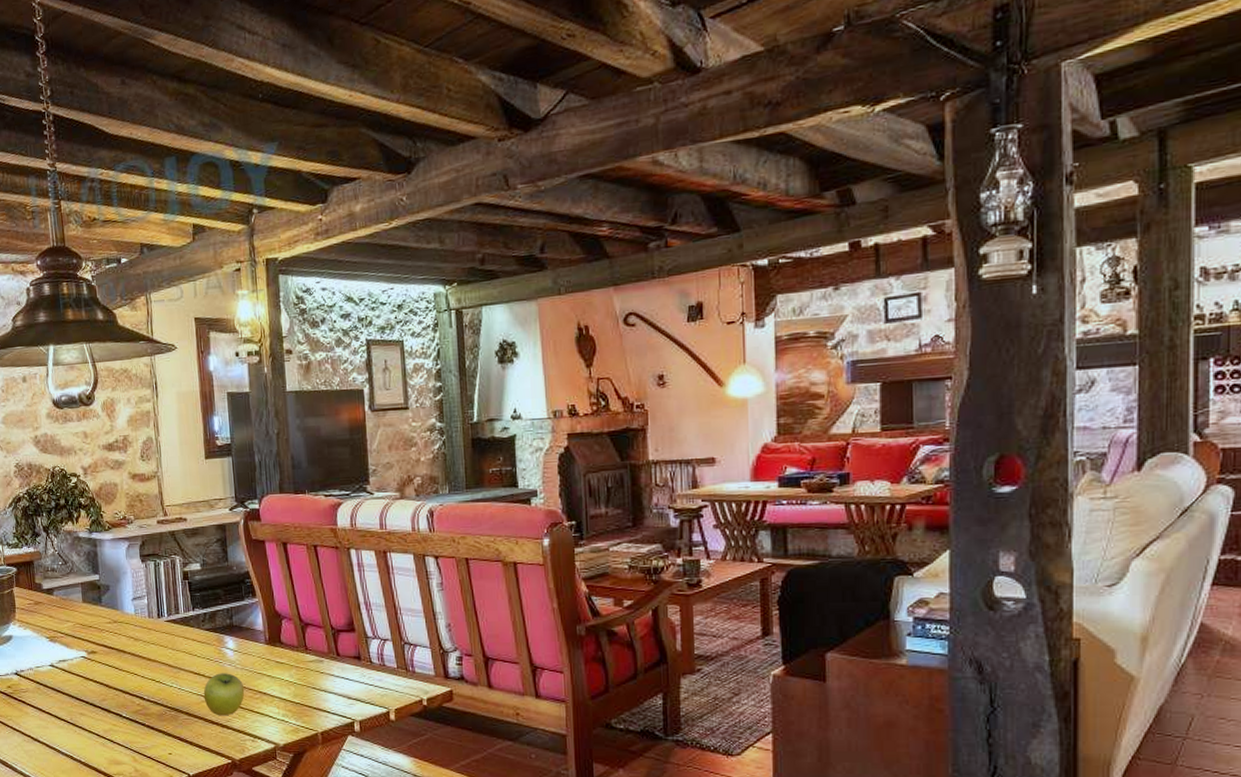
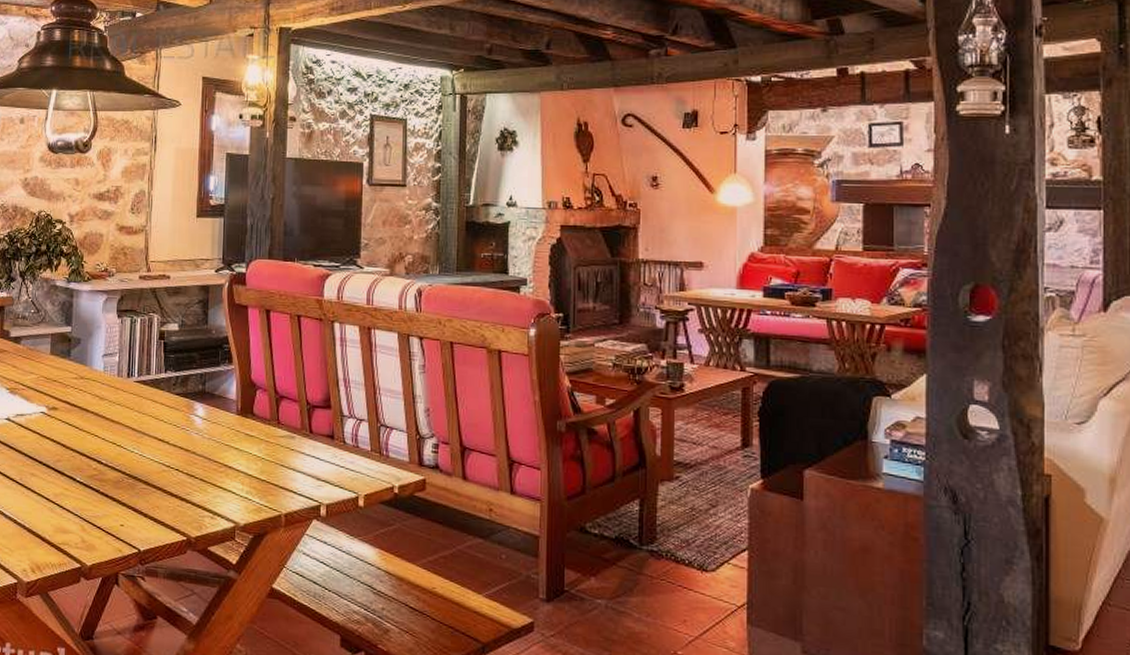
fruit: present [203,673,245,716] -> none [165,441,210,489]

